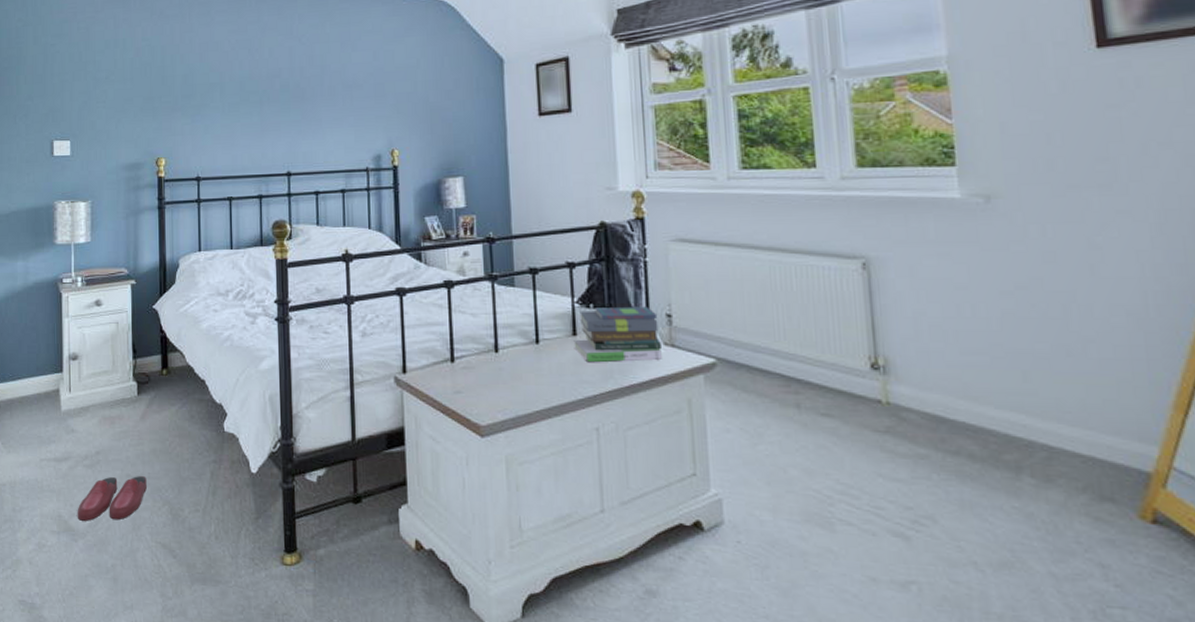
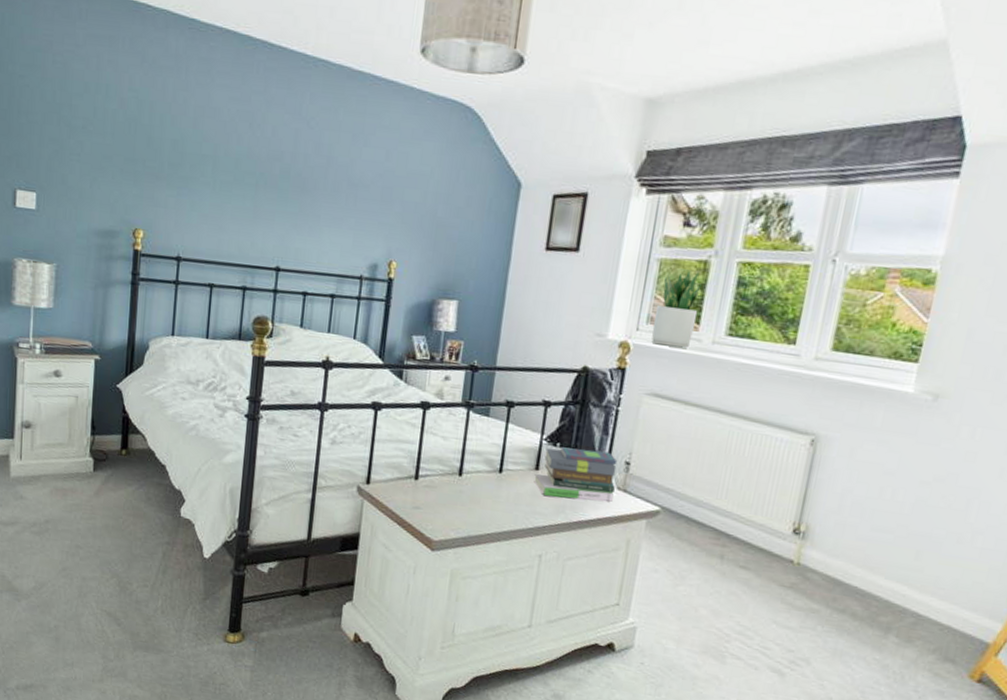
slippers: present [77,475,147,521] -> none [21,545,96,586]
planter: none [660,111,706,189] -> present [651,270,702,349]

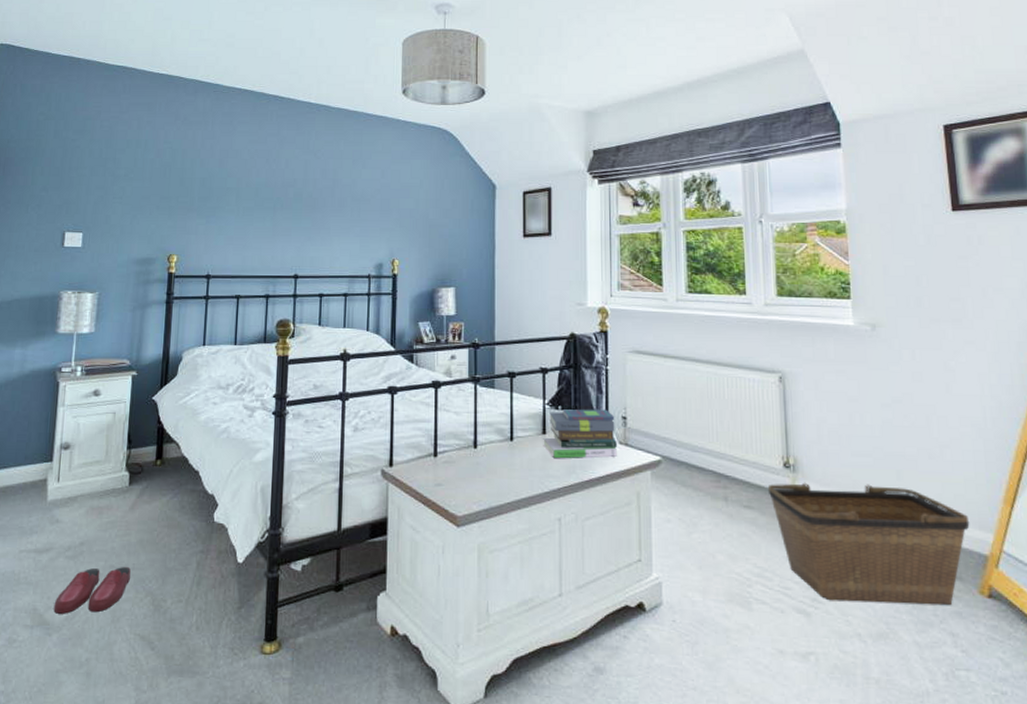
slippers: none [21,545,96,586] -> present [53,566,131,614]
planter: present [651,270,702,349] -> none [623,241,659,308]
bicycle basket: none [769,548,981,684] -> present [767,482,970,606]

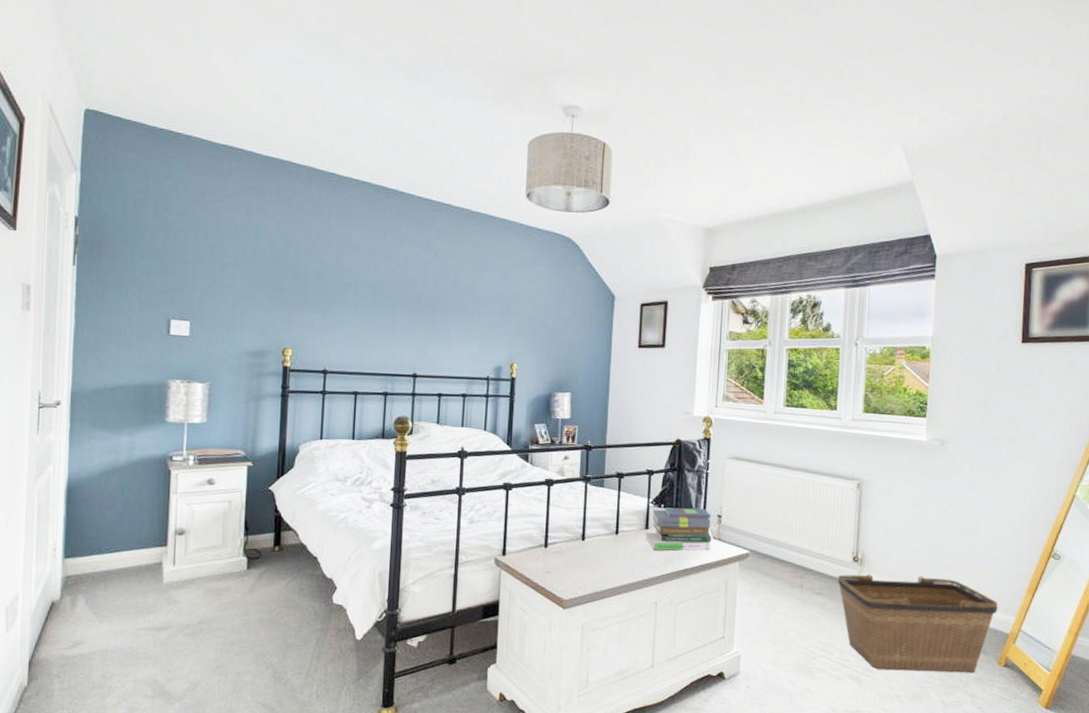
slippers: present [53,566,131,614] -> none [174,642,251,685]

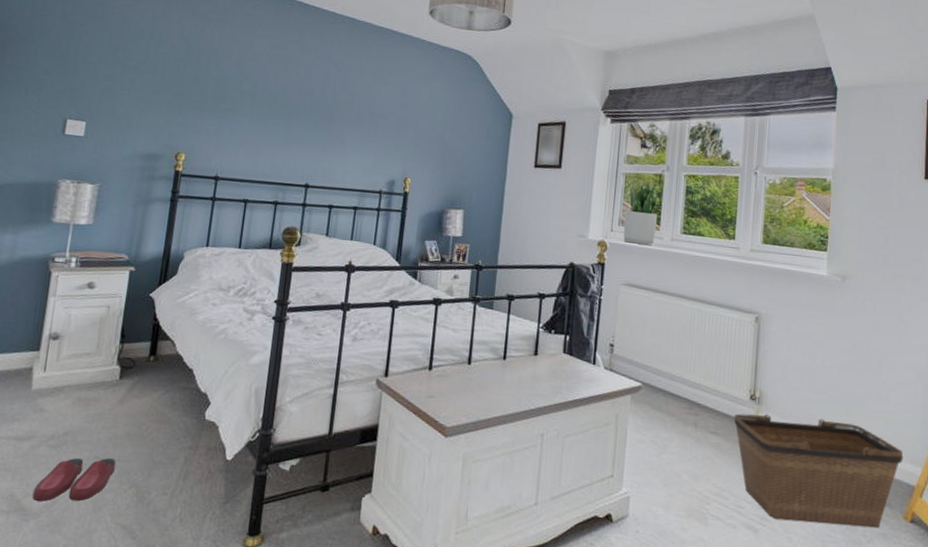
slippers: none [174,642,251,685] -> present [32,457,116,501]
books: present [645,507,711,551] -> none [533,333,603,381]
planter: none [727,357,762,419] -> present [623,181,660,245]

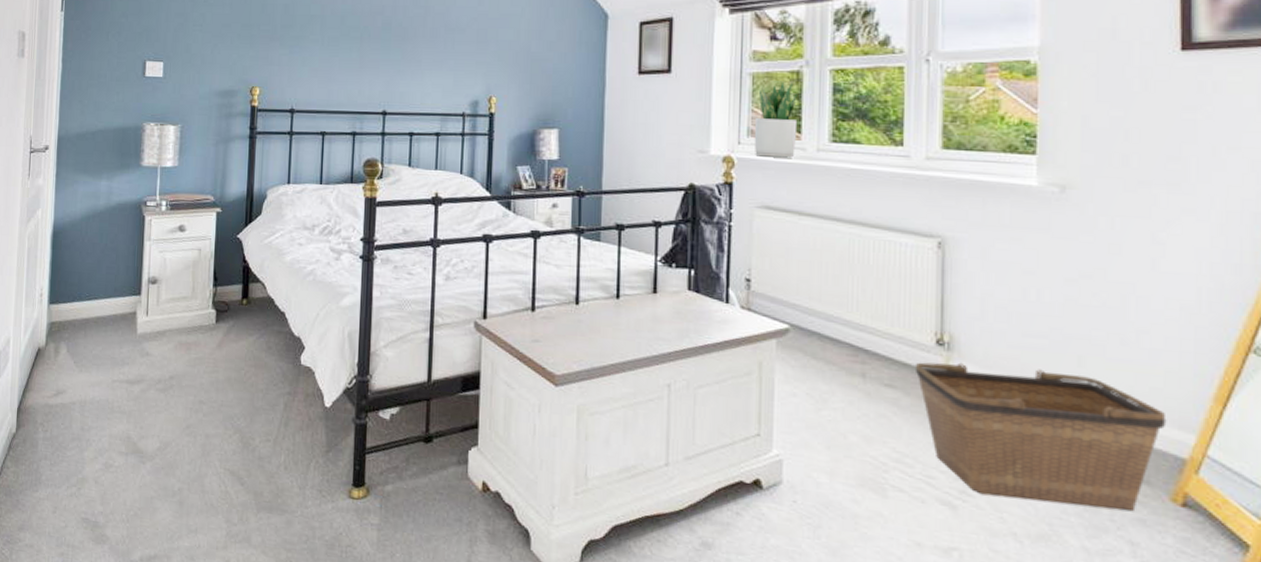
slippers: present [32,457,116,501] -> none [146,402,219,445]

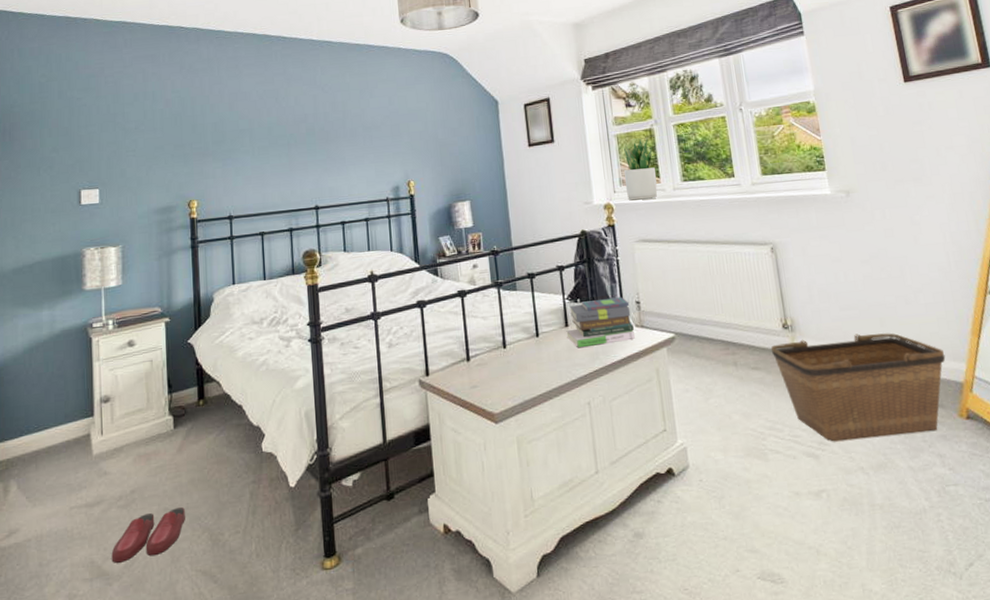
slippers: none [146,402,219,445] -> present [111,506,185,563]
books: none [653,267,738,323] -> present [566,297,635,348]

